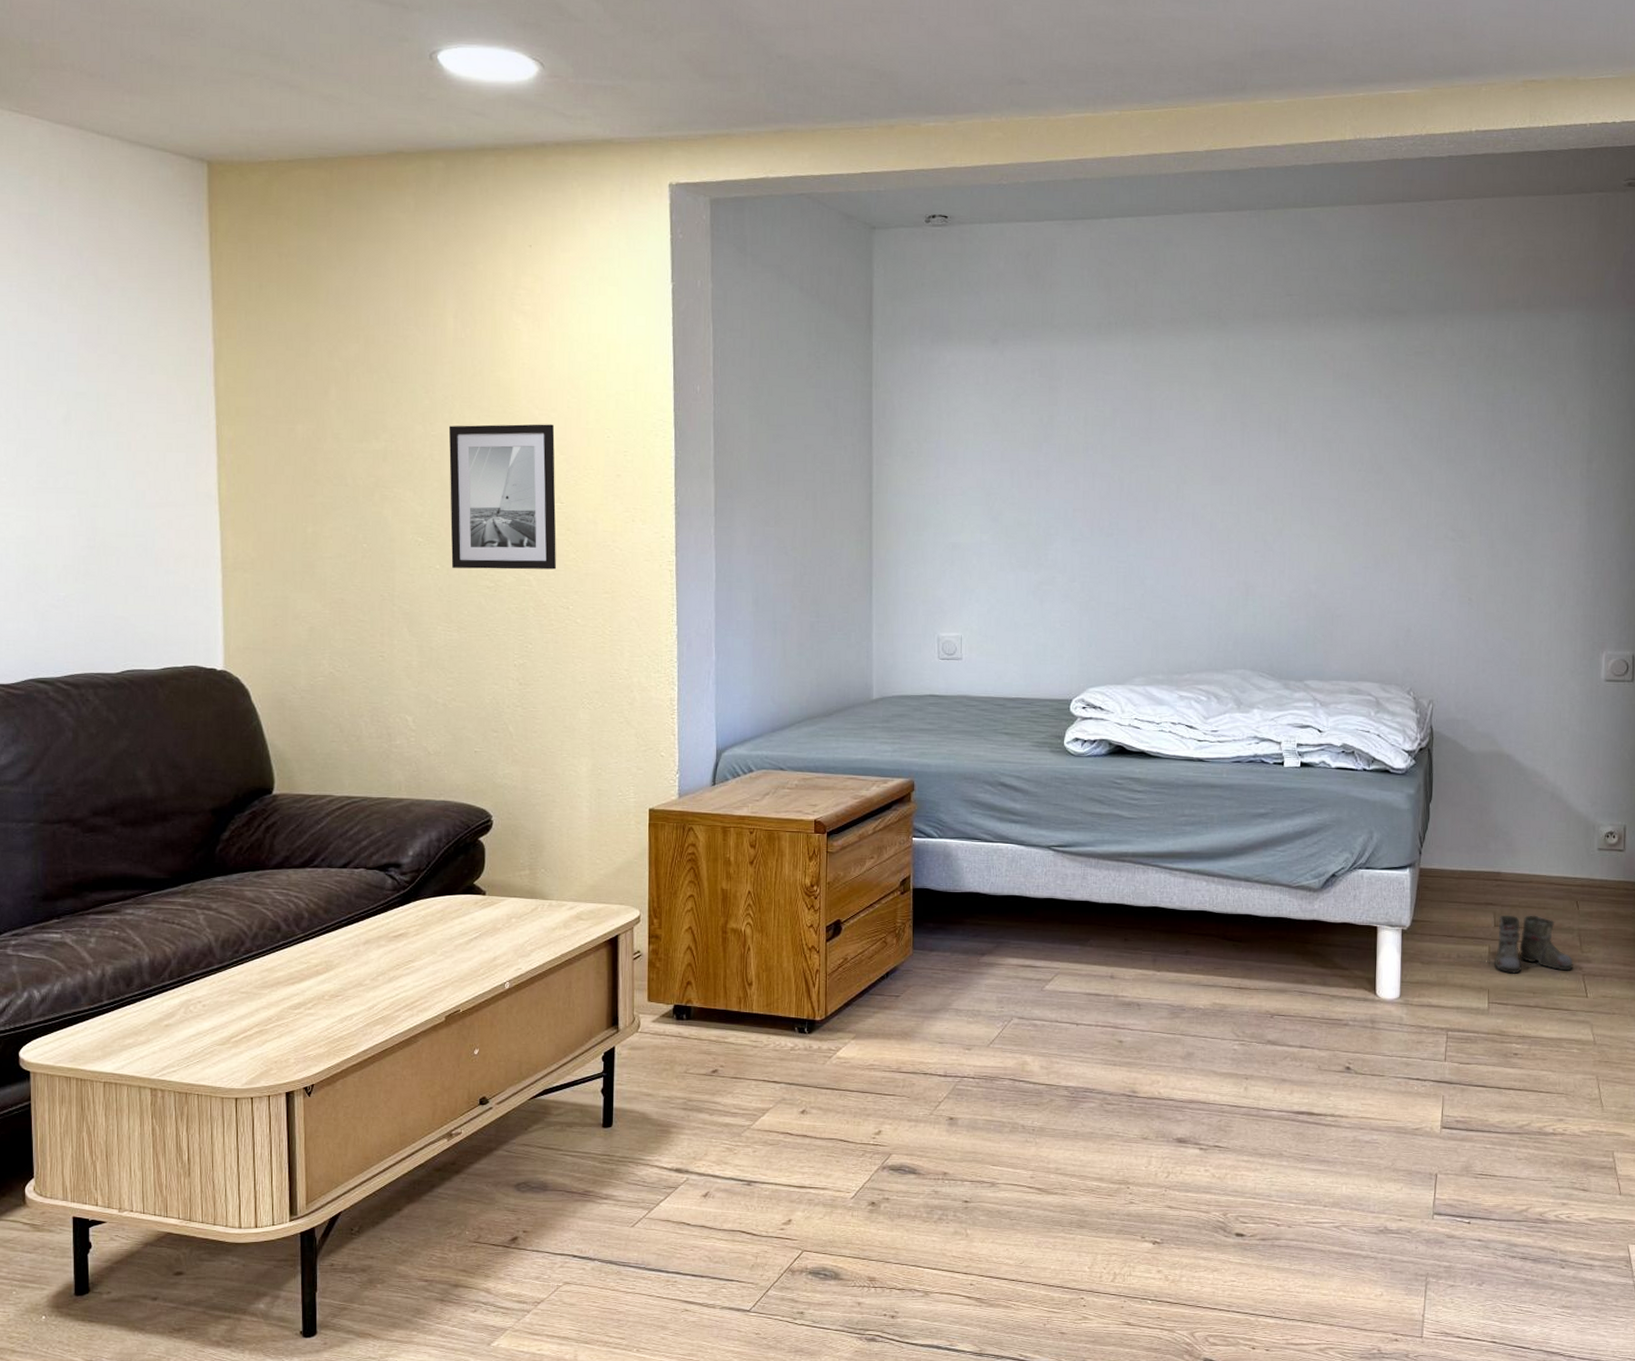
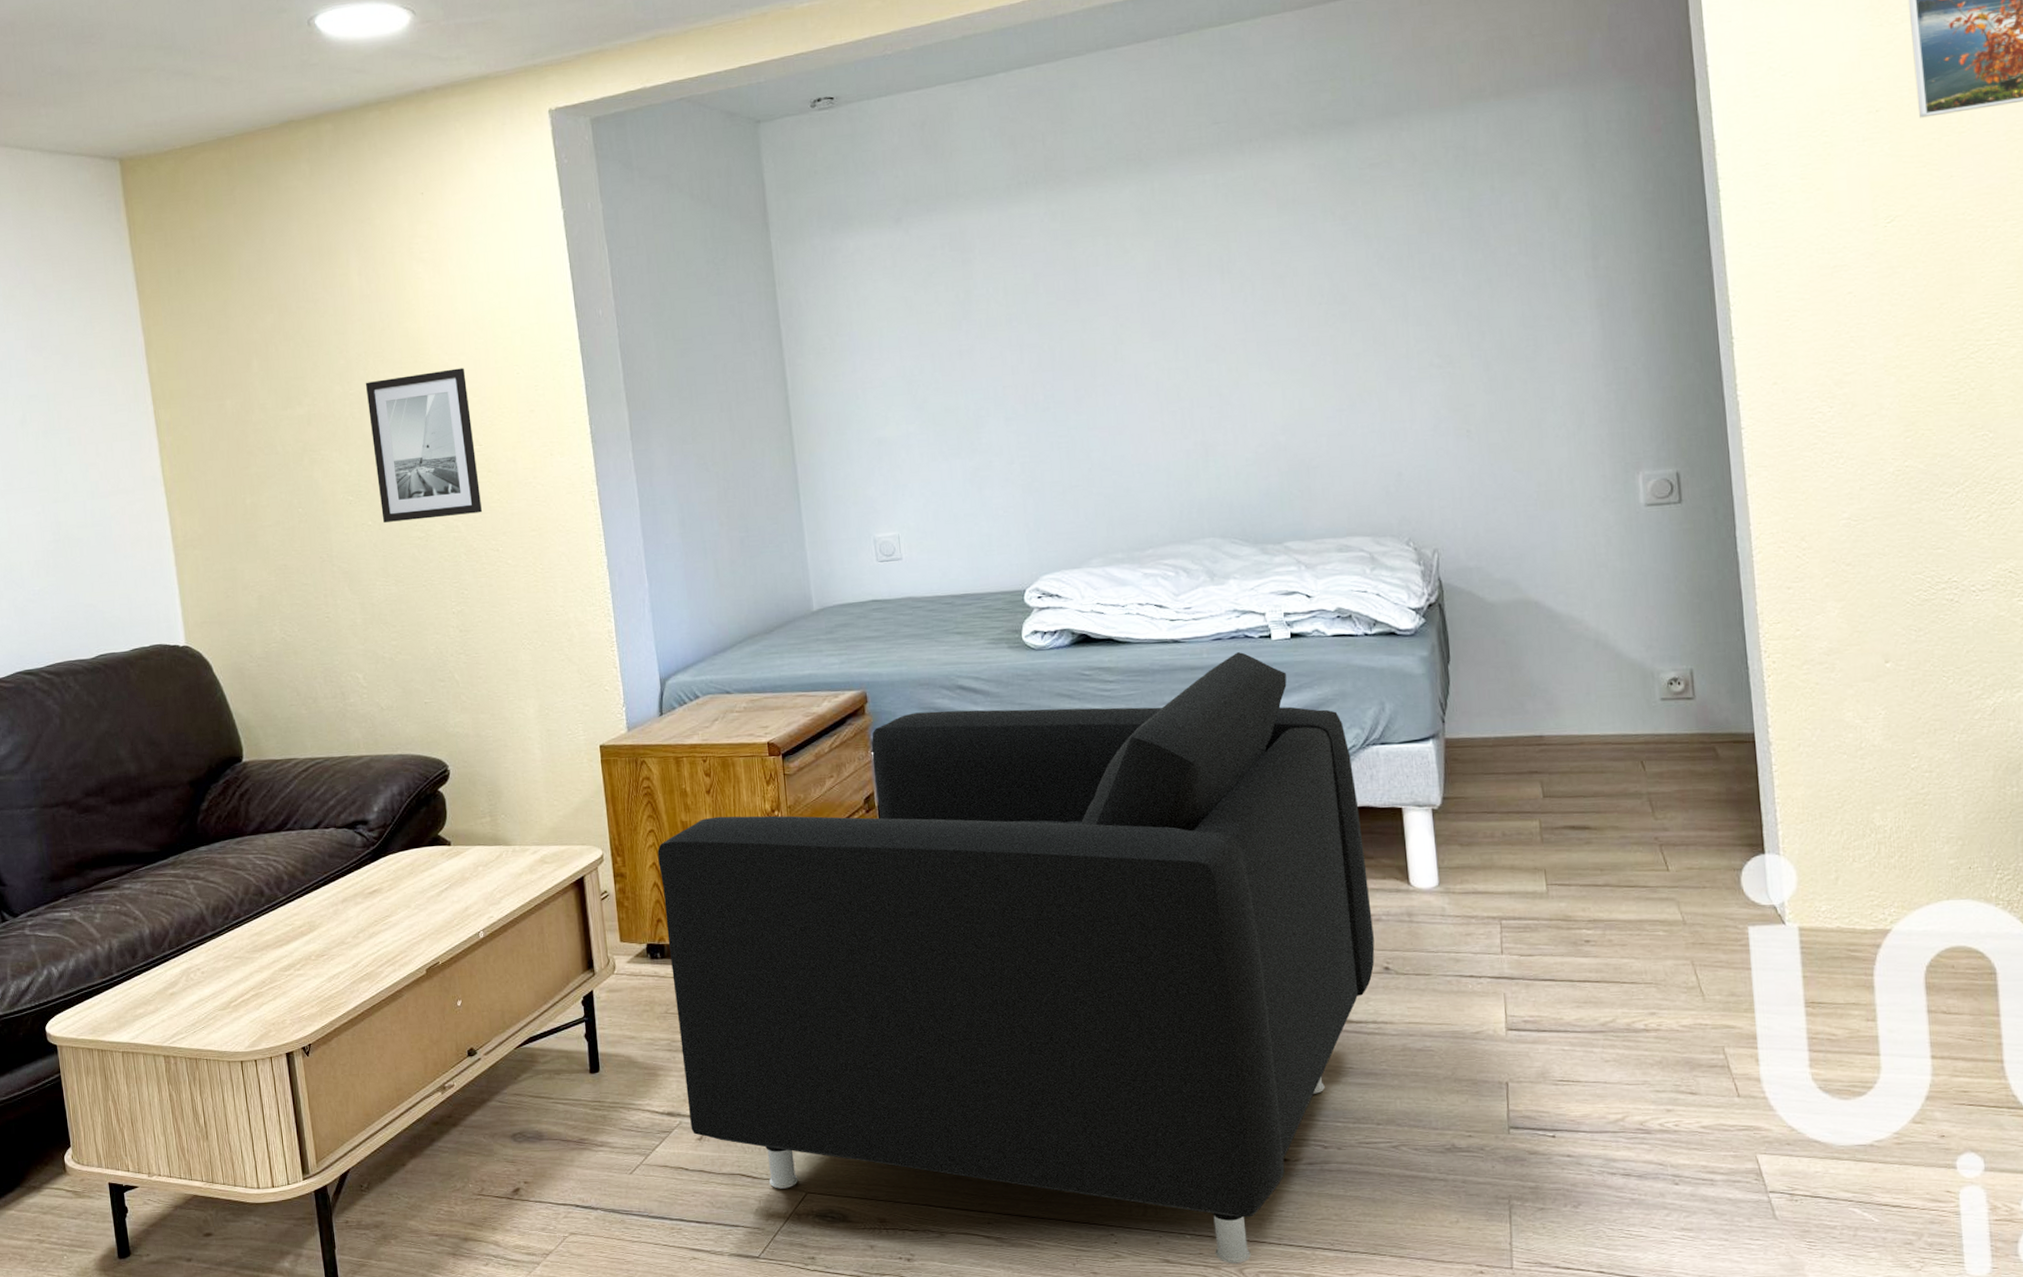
armchair: none [695,775,1341,1327] -> present [657,652,1375,1264]
boots: present [1484,915,1574,974] -> none [1535,781,1647,850]

